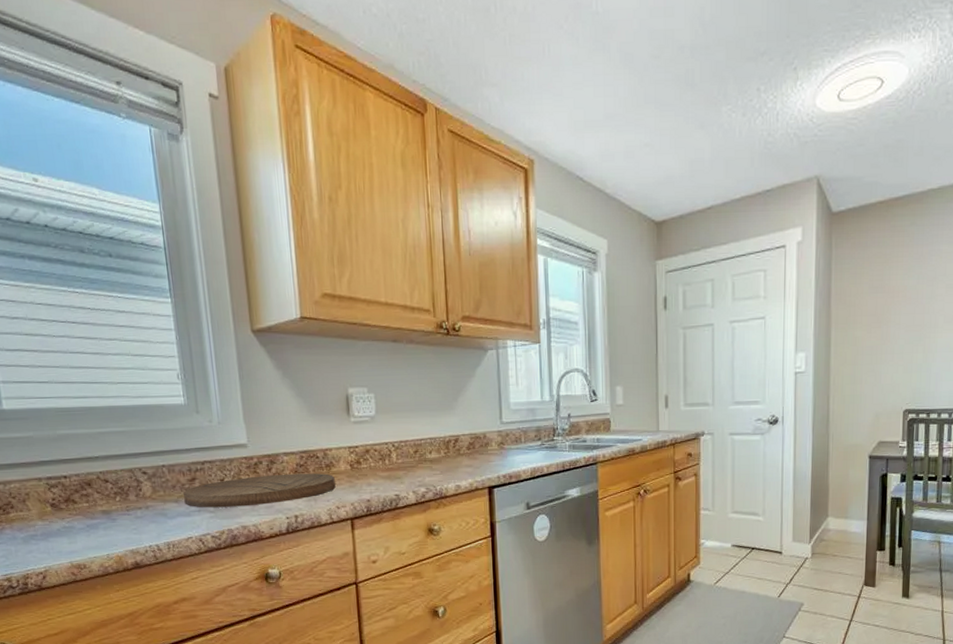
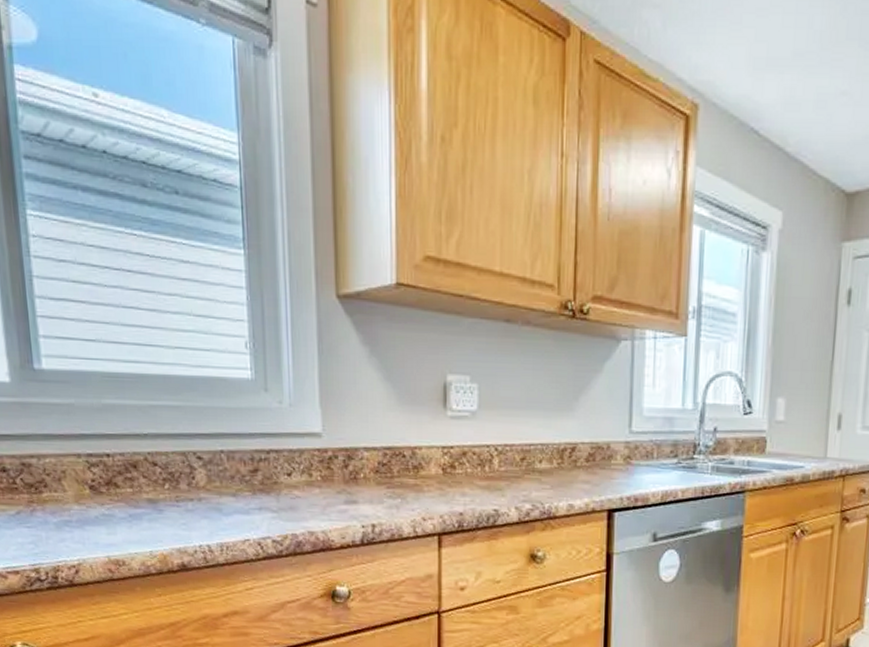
cutting board: present [183,473,336,508] -> none [243,472,423,509]

